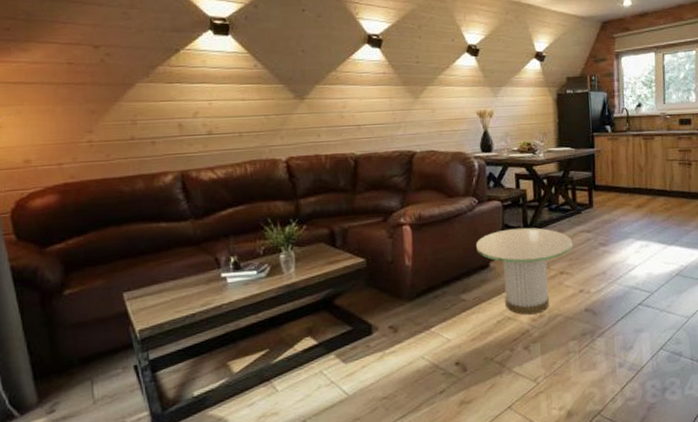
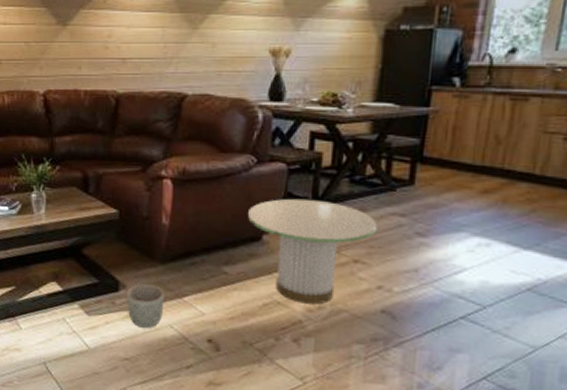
planter: none [380,322,415,364] -> present [127,284,165,328]

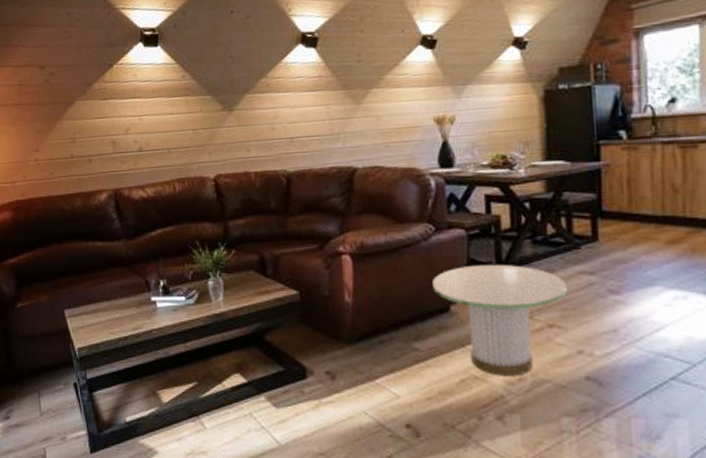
planter: present [127,284,165,328] -> none [315,369,356,417]

